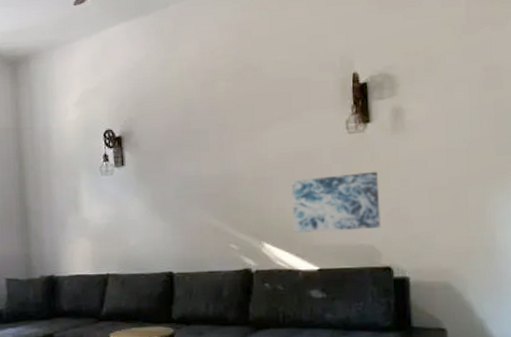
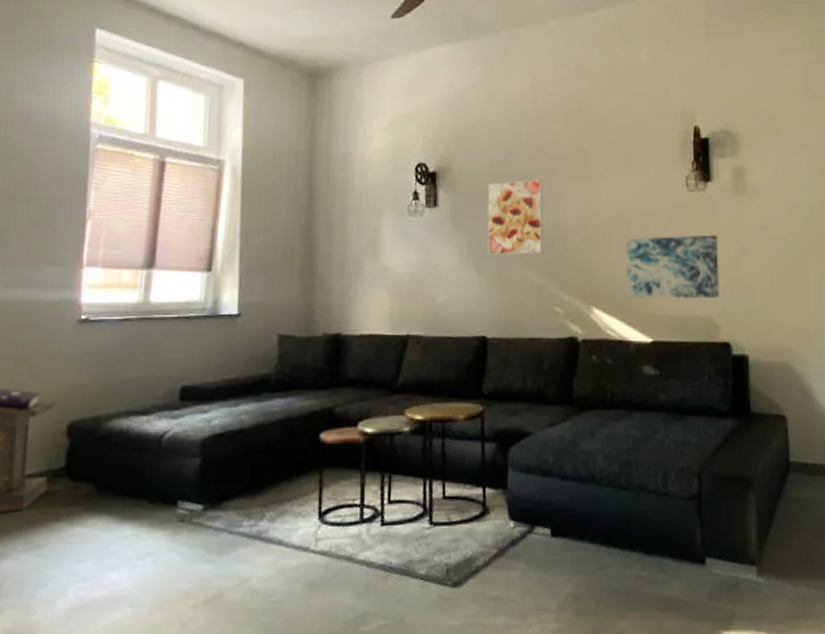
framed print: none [167,134,217,204] -> present [487,179,543,256]

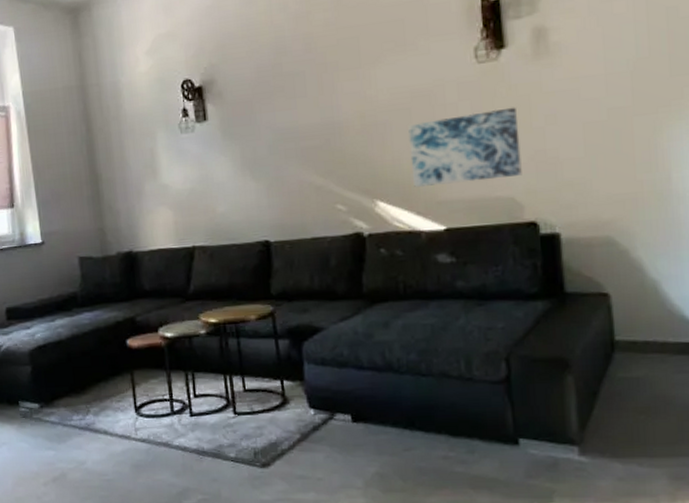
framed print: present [487,179,543,256] -> none [256,76,319,162]

